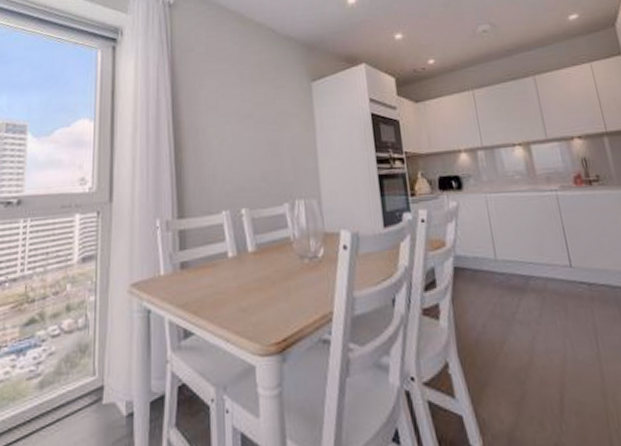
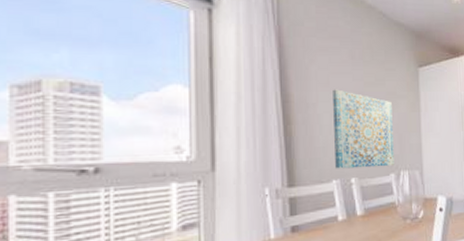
wall art: none [222,112,288,199] -> present [333,89,394,169]

